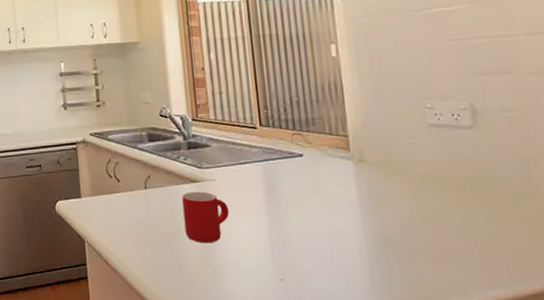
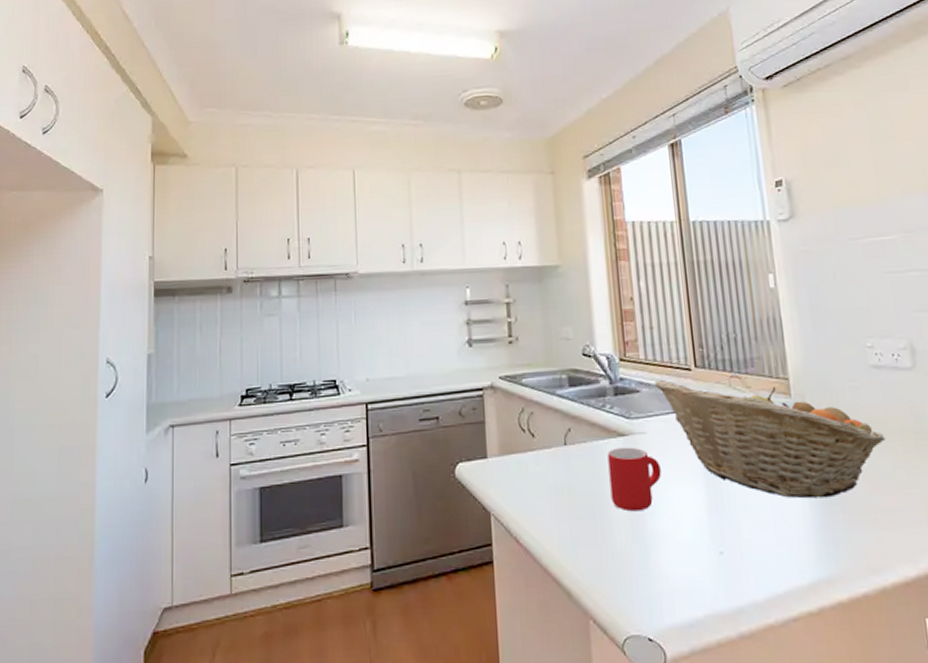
fruit basket: none [223,136,442,238] -> present [654,379,886,499]

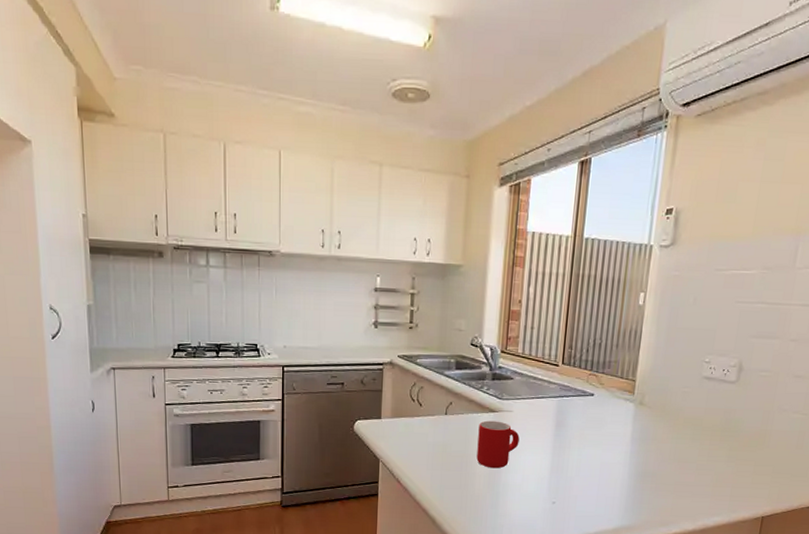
fruit basket: present [654,379,886,499] -> none [526,370,699,472]

